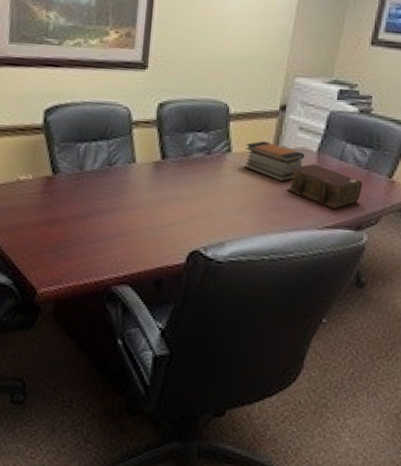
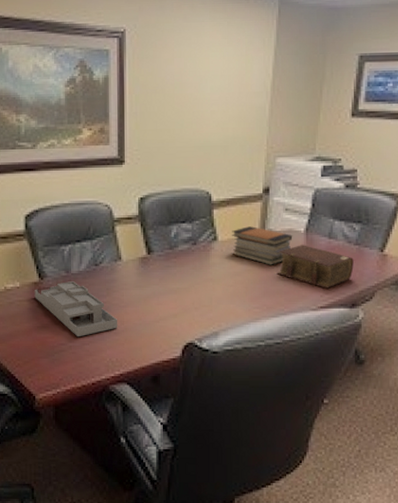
desk organizer: none [46,178,126,235] -> present [34,281,117,337]

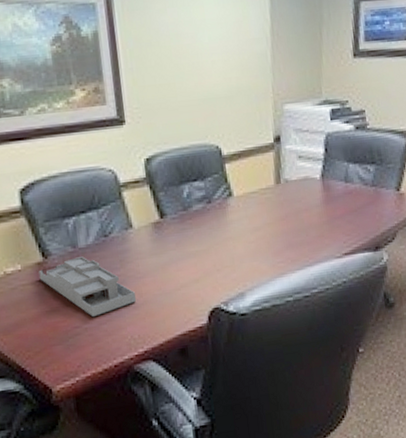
book stack: present [232,226,293,265] -> none [247,178,310,217]
bible: present [277,245,354,289] -> none [297,191,373,234]

